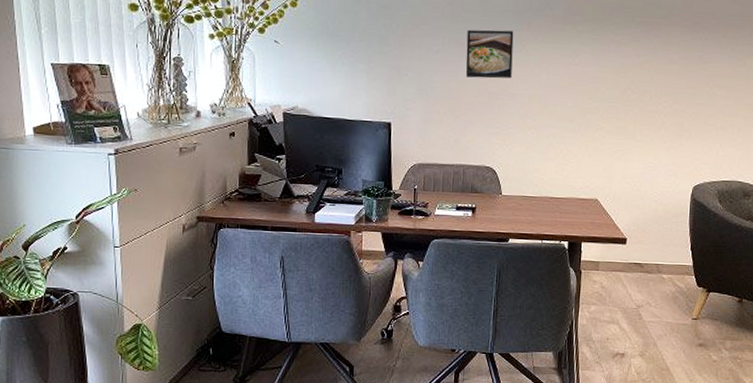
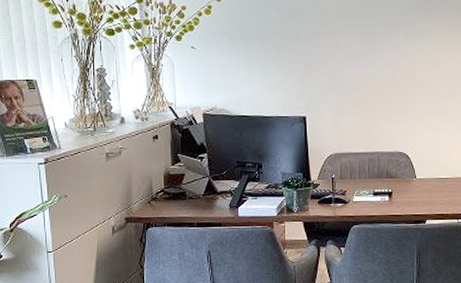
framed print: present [465,29,514,79] -> none [373,23,418,69]

